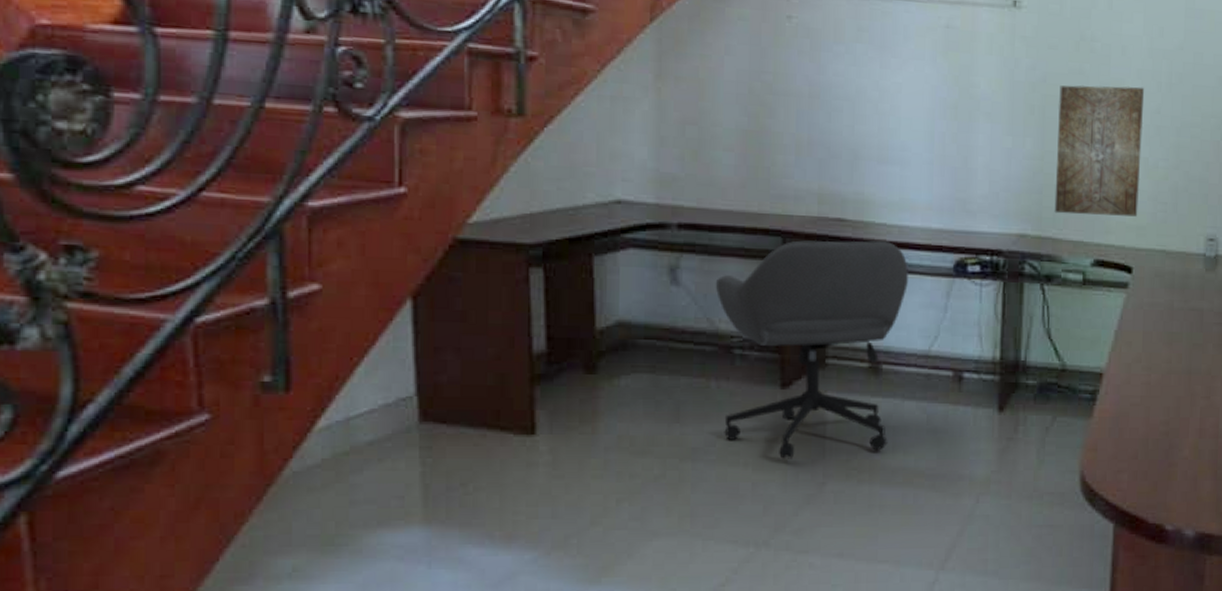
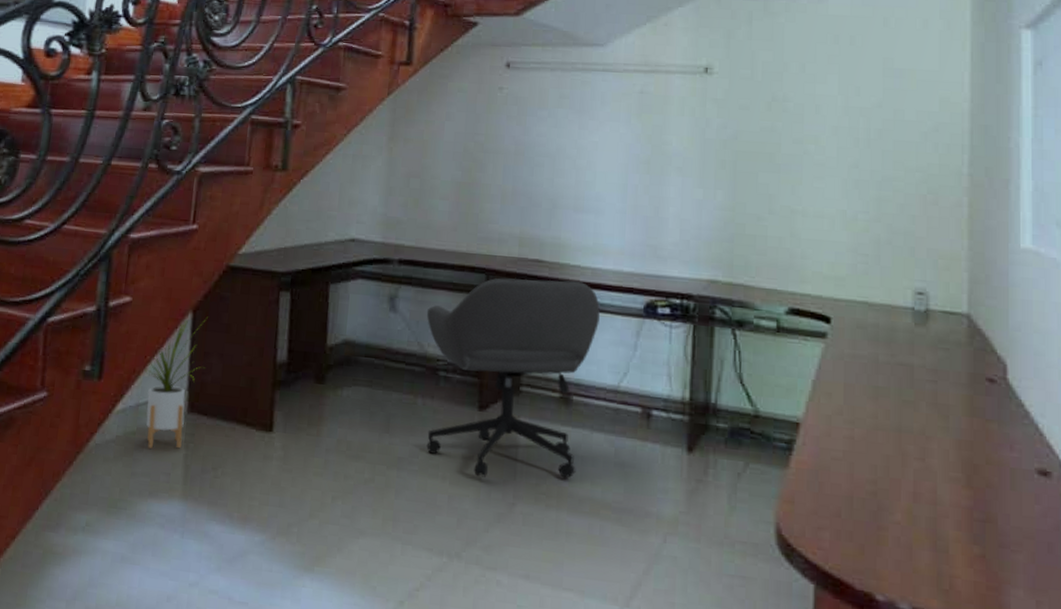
house plant: none [352,303,439,469] -> present [144,316,208,449]
wall art: present [1054,85,1145,217] -> none [746,142,841,267]

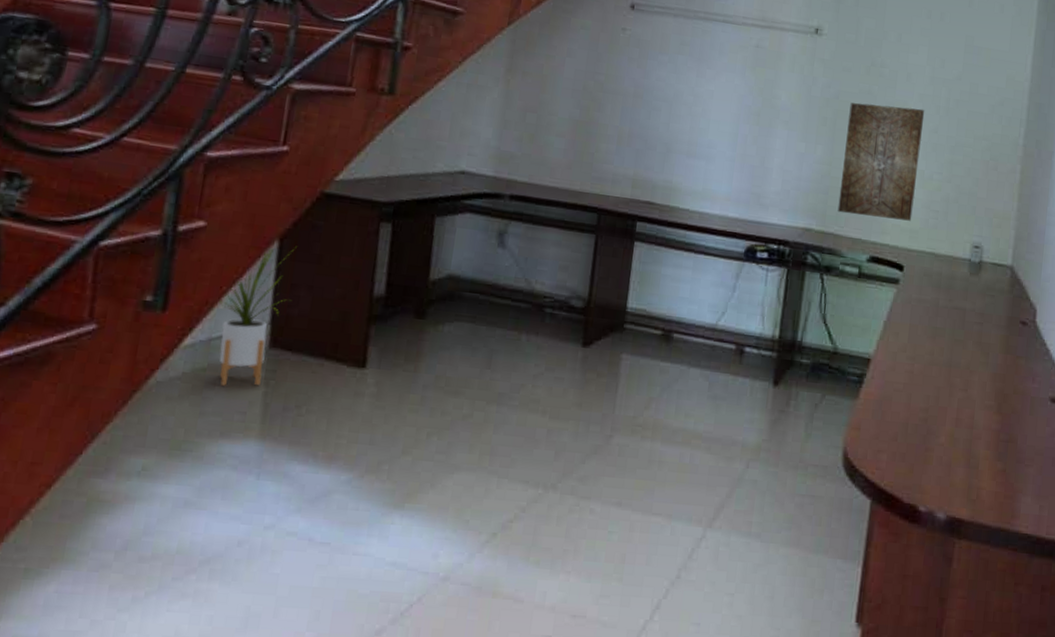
office chair: present [426,278,600,478] -> none [528,218,705,411]
wall art: none [746,142,841,267] -> present [837,102,925,221]

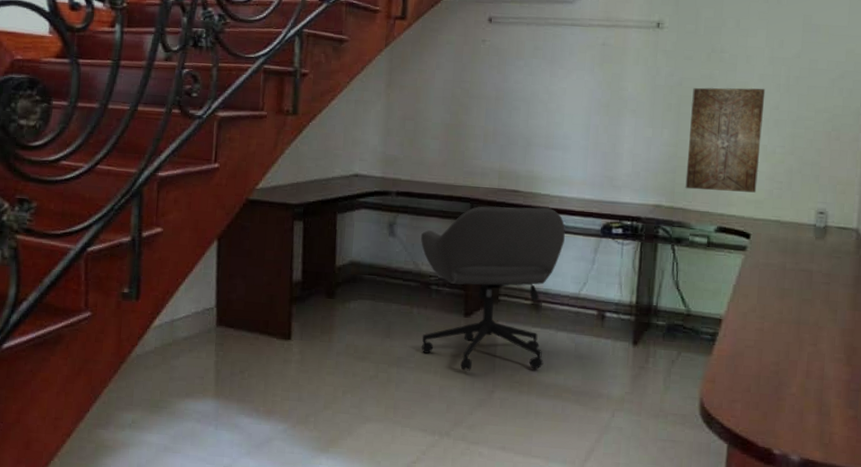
house plant: present [219,246,297,386] -> none [177,243,231,357]
office chair: none [528,218,705,411] -> present [420,206,565,371]

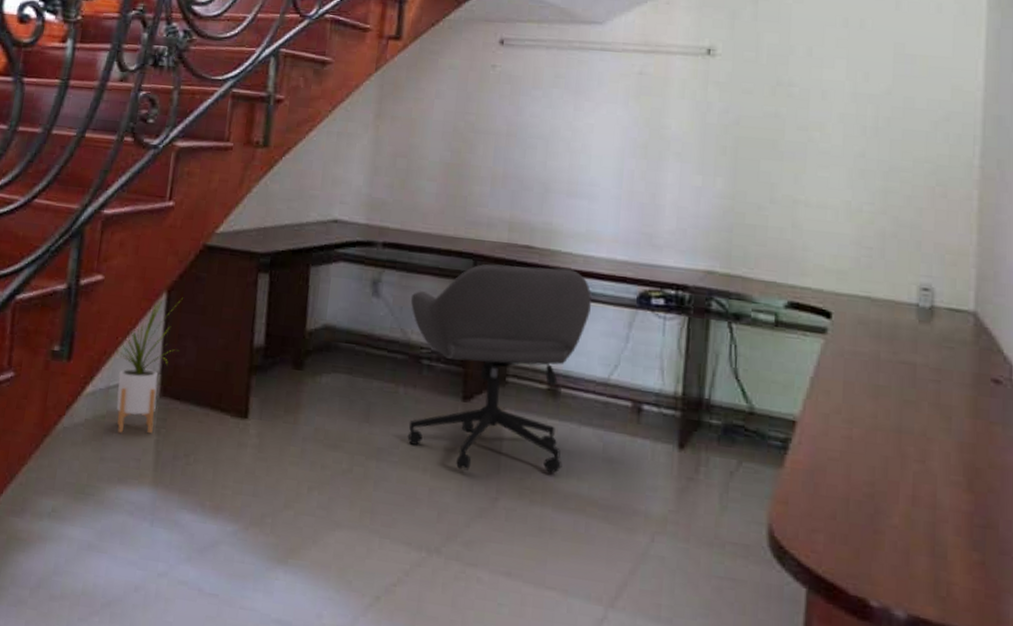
house plant: none [177,243,231,357] -> present [116,297,183,433]
wall art: present [685,87,766,193] -> none [745,128,847,260]

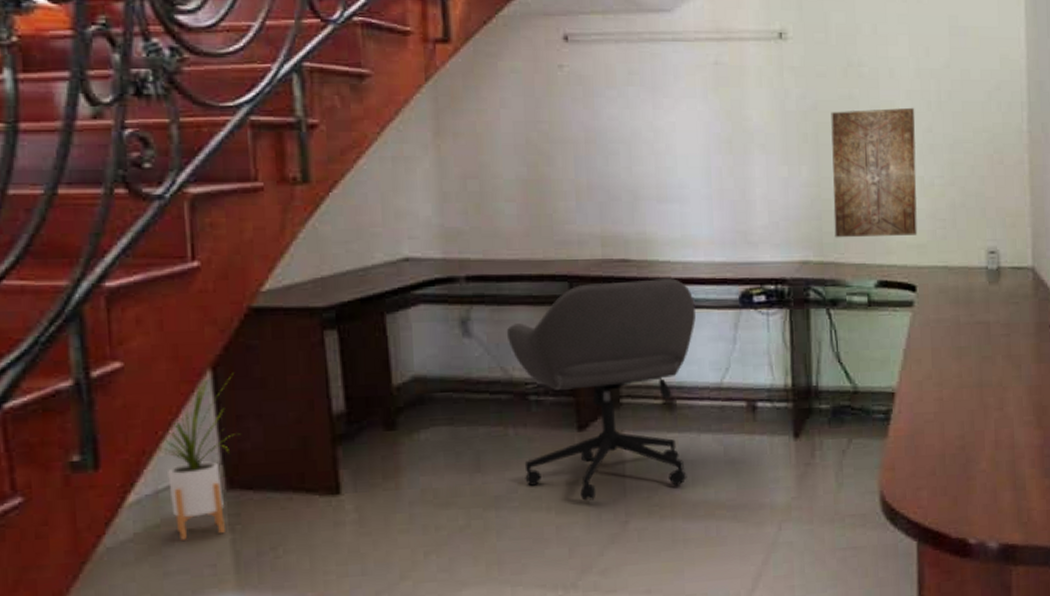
wall art: none [745,128,847,260] -> present [831,107,918,238]

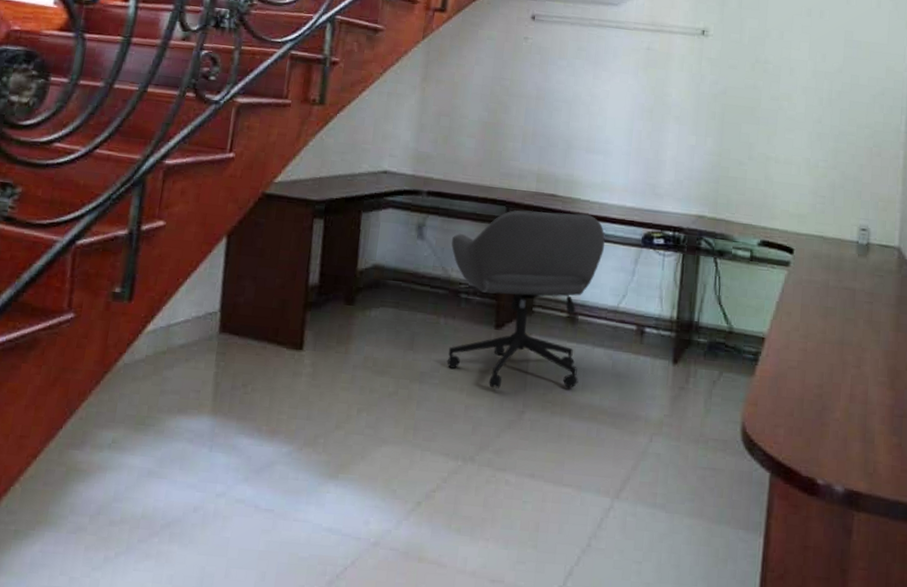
house plant: present [158,372,242,540] -> none [176,241,242,367]
wall art: present [831,107,918,238] -> none [728,97,809,207]

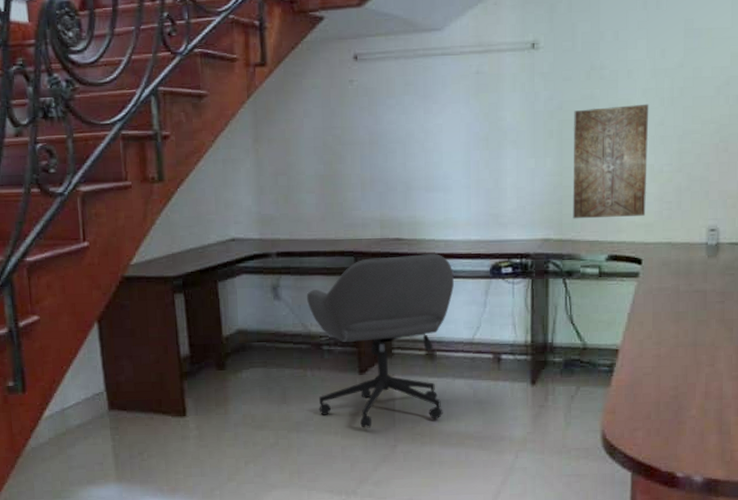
wall art: none [728,97,809,207] -> present [573,104,649,219]

